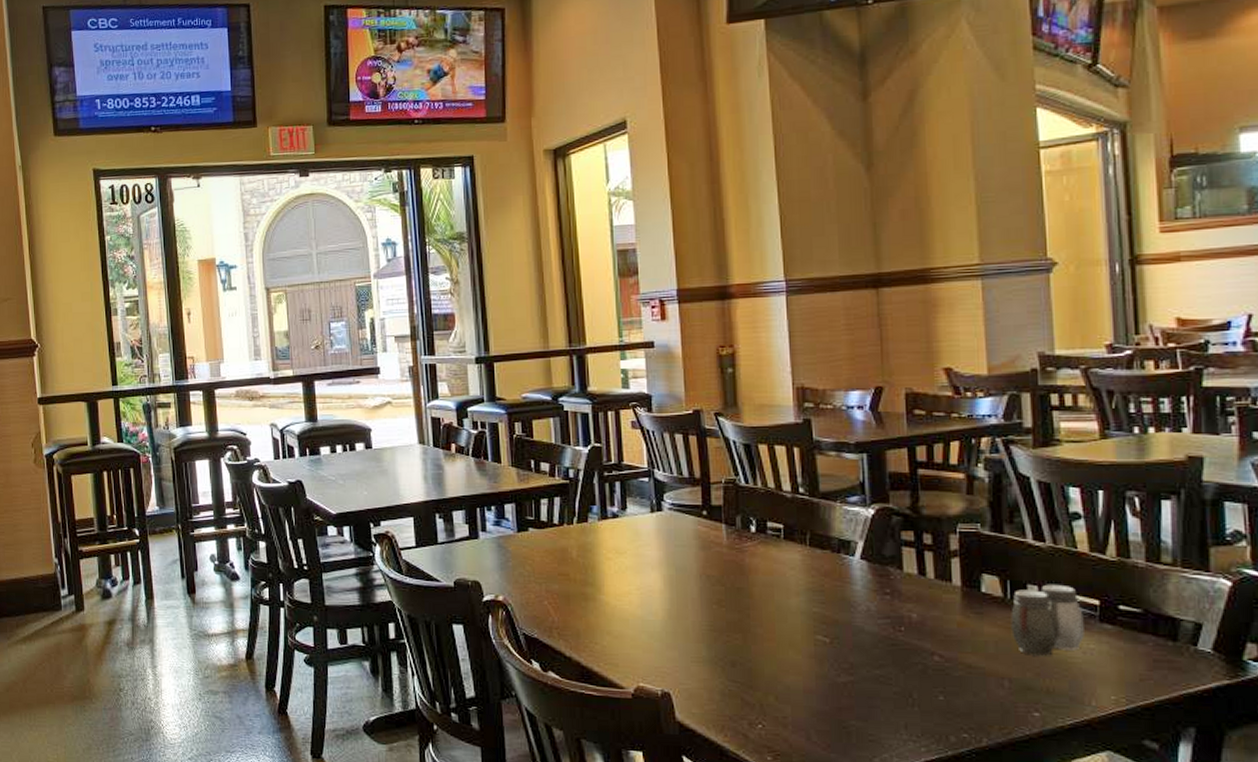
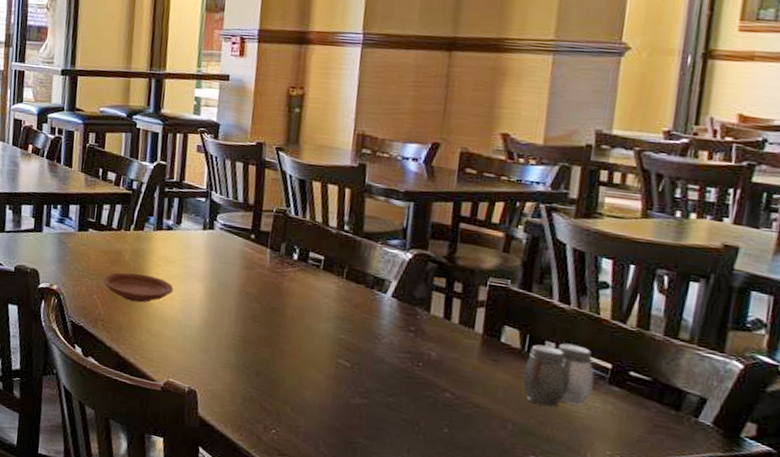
plate: none [552,570,630,603] -> present [103,272,174,303]

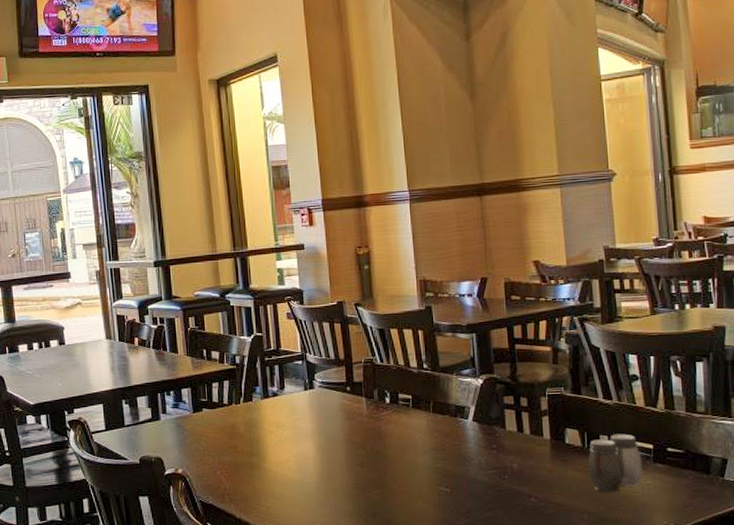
plate: present [103,272,174,303] -> none [224,442,288,471]

